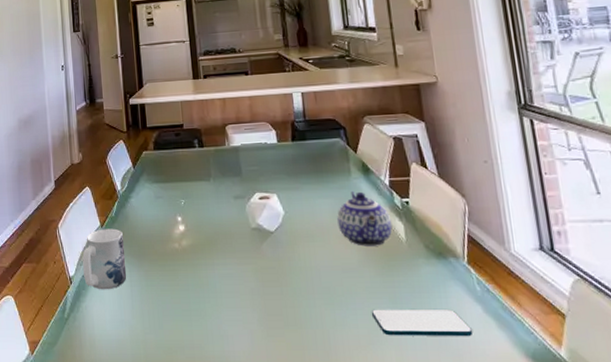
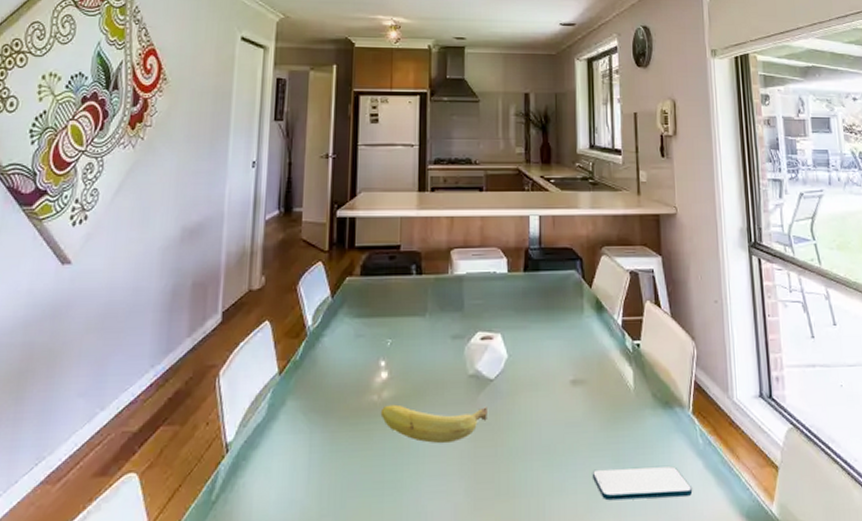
mug: present [82,228,127,290] -> none [246,376,308,460]
fruit: none [182,251,271,283] -> present [380,404,487,444]
teapot: present [337,190,393,246] -> none [565,330,622,396]

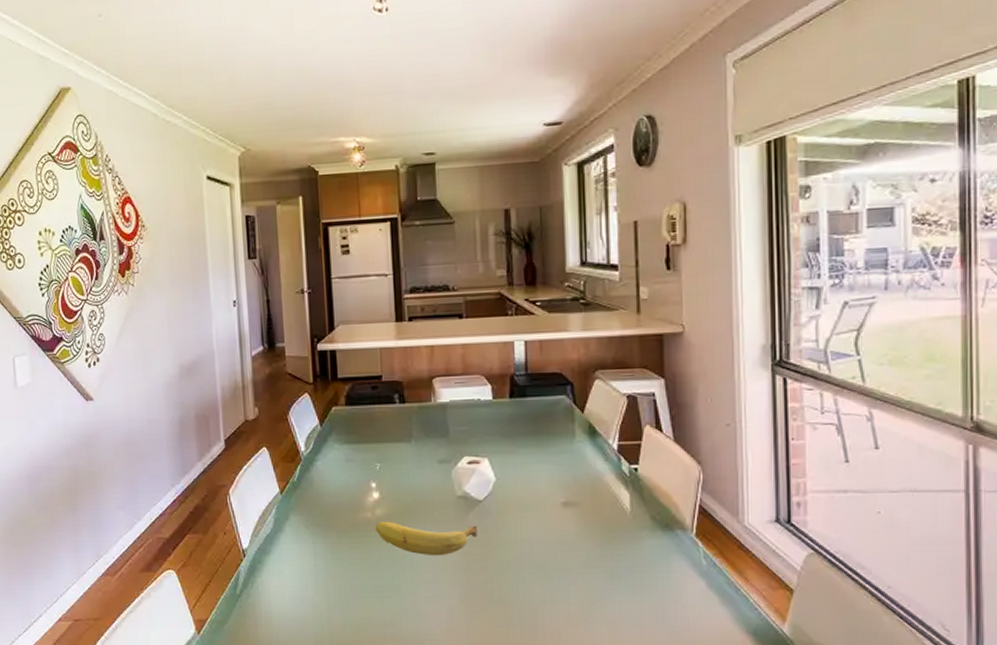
smartphone: present [593,466,693,501] -> none [586,584,694,612]

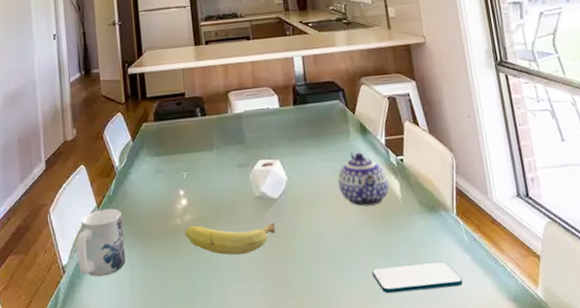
mug: none [258,495,310,564] -> present [77,208,126,277]
teapot: none [556,455,617,517] -> present [337,151,389,207]
smartphone: none [586,584,694,612] -> present [372,261,464,294]

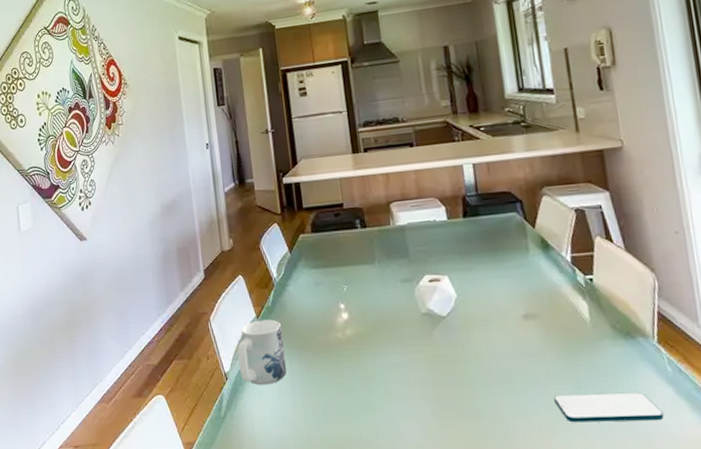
fruit: present [184,222,276,256] -> none [346,340,444,373]
teapot: present [337,151,389,207] -> none [514,269,576,329]

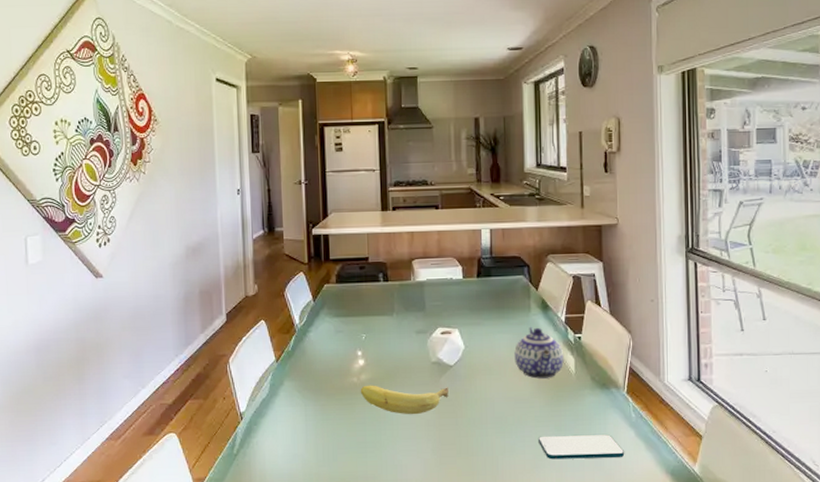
mug: present [237,319,287,386] -> none [255,363,302,425]
fruit: none [346,340,444,373] -> present [360,385,449,415]
teapot: none [514,269,576,329] -> present [514,326,564,379]

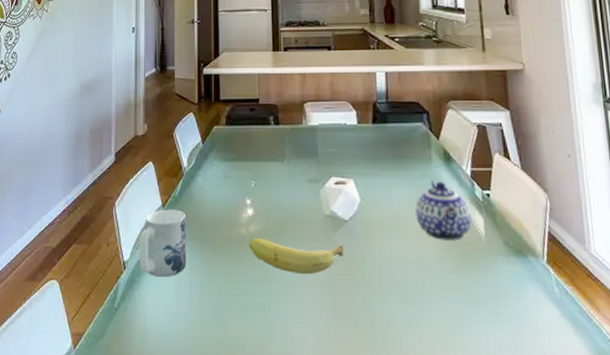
mug: none [255,363,302,425] -> present [139,209,187,278]
smartphone: present [539,434,625,460] -> none [447,309,550,341]

